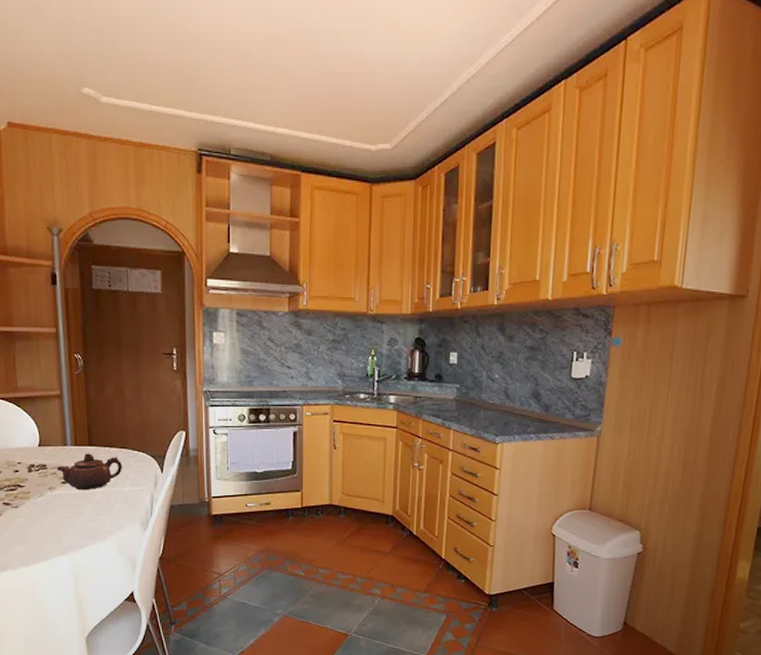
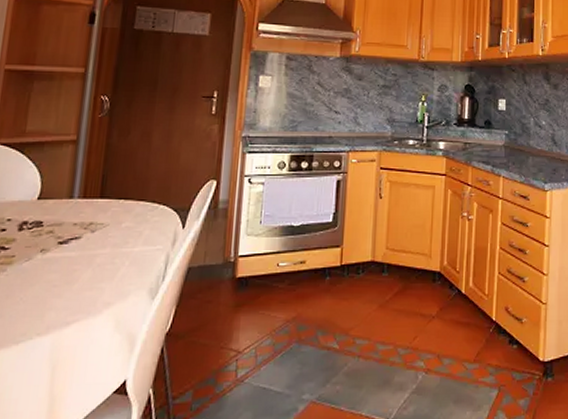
teapot: present [56,453,123,491] -> none [54,207,138,252]

